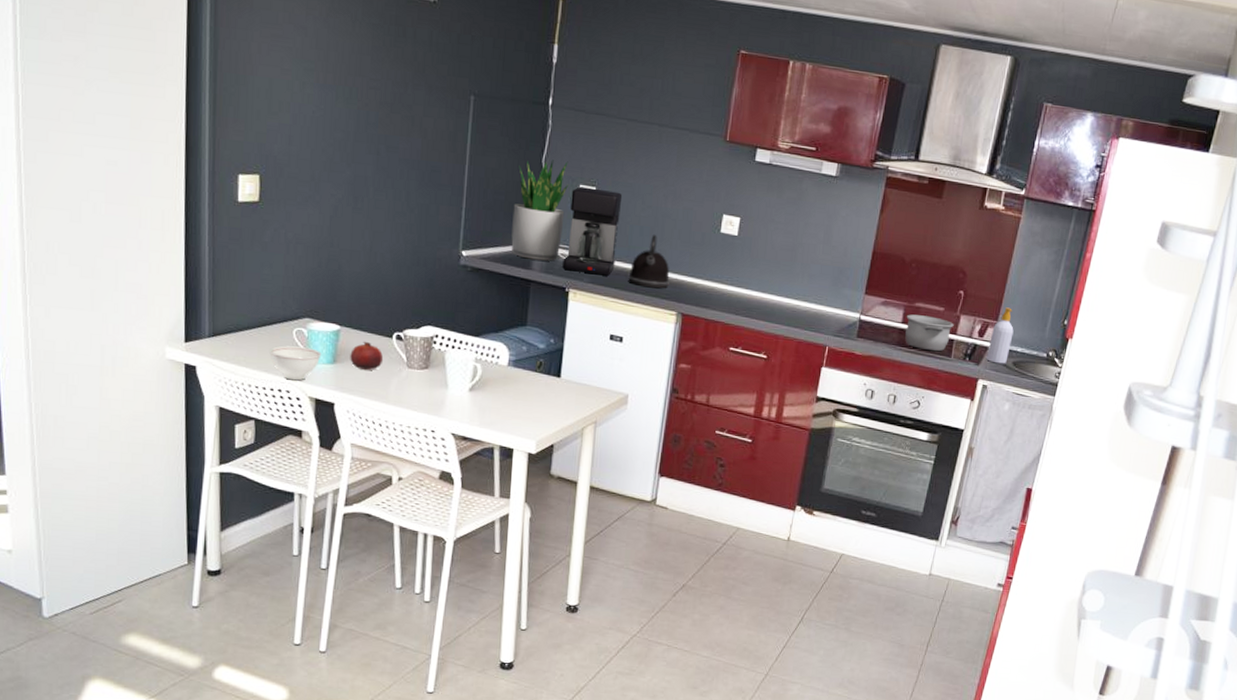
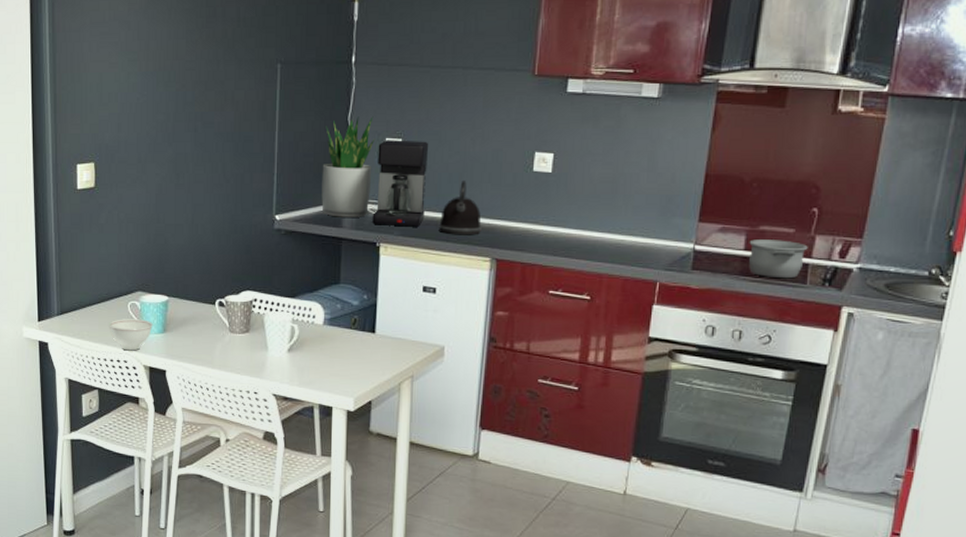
fruit: present [350,341,384,371] -> none [178,309,208,338]
soap bottle: present [986,307,1014,364] -> none [851,222,884,287]

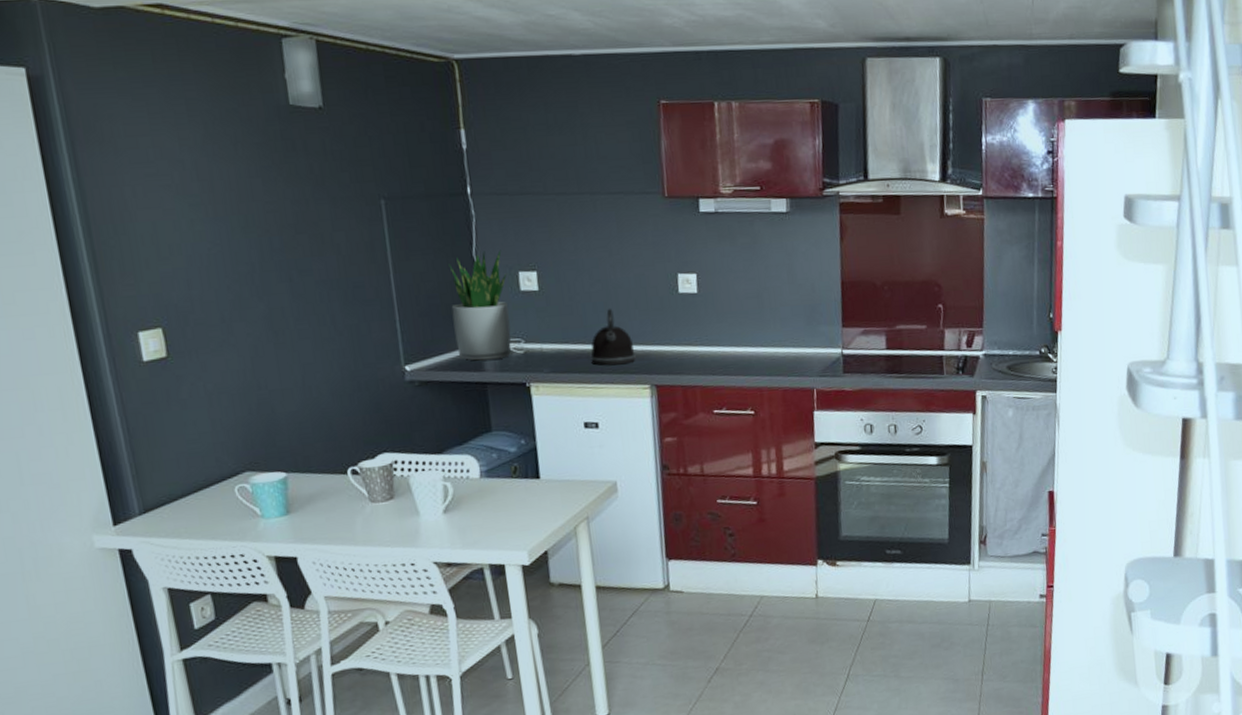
bowl: present [109,319,153,351] -> none [212,503,272,543]
coffee maker: present [372,140,429,227] -> none [511,271,574,365]
cooking pot: present [749,239,808,279] -> none [889,336,940,373]

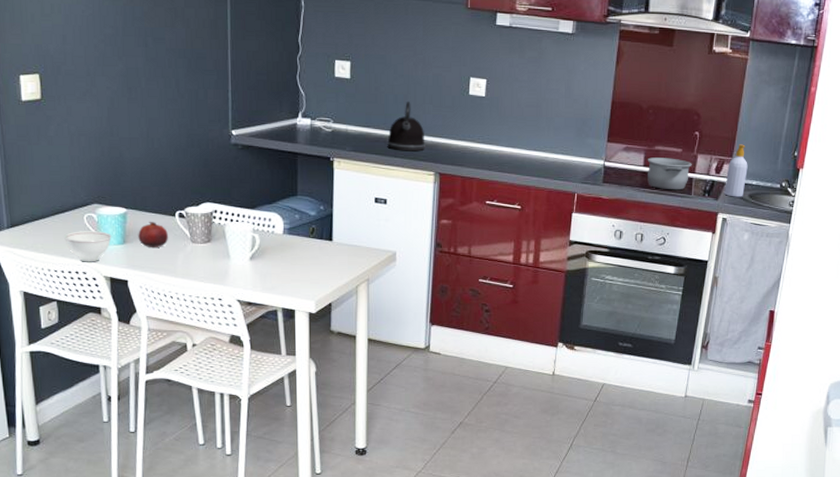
bowl: none [212,503,272,543] -> present [64,231,112,262]
fruit: none [303,483,343,515] -> present [138,221,169,249]
planter: present [448,249,512,361] -> none [276,38,326,134]
cooking pot: none [889,336,940,373] -> present [647,157,692,191]
soap bottle: none [979,312,1002,372] -> present [724,144,748,197]

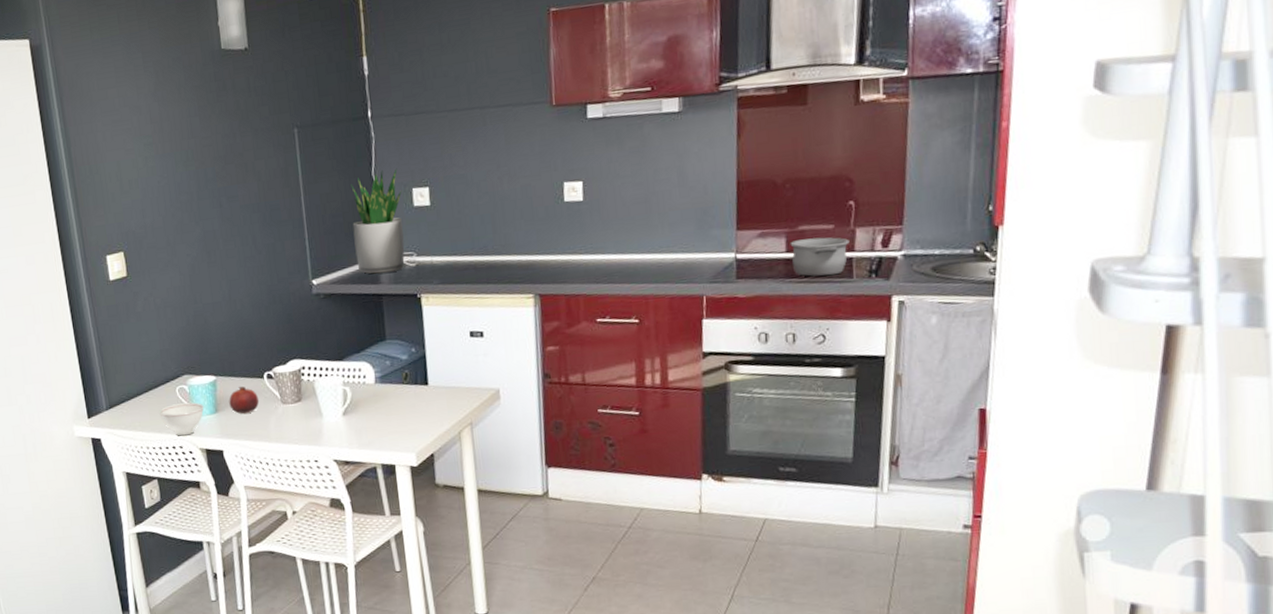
planter: none [276,38,326,134] -> present [350,168,405,274]
kettle: present [387,101,425,152] -> none [477,219,521,276]
soap bottle: present [724,144,748,197] -> none [897,207,926,274]

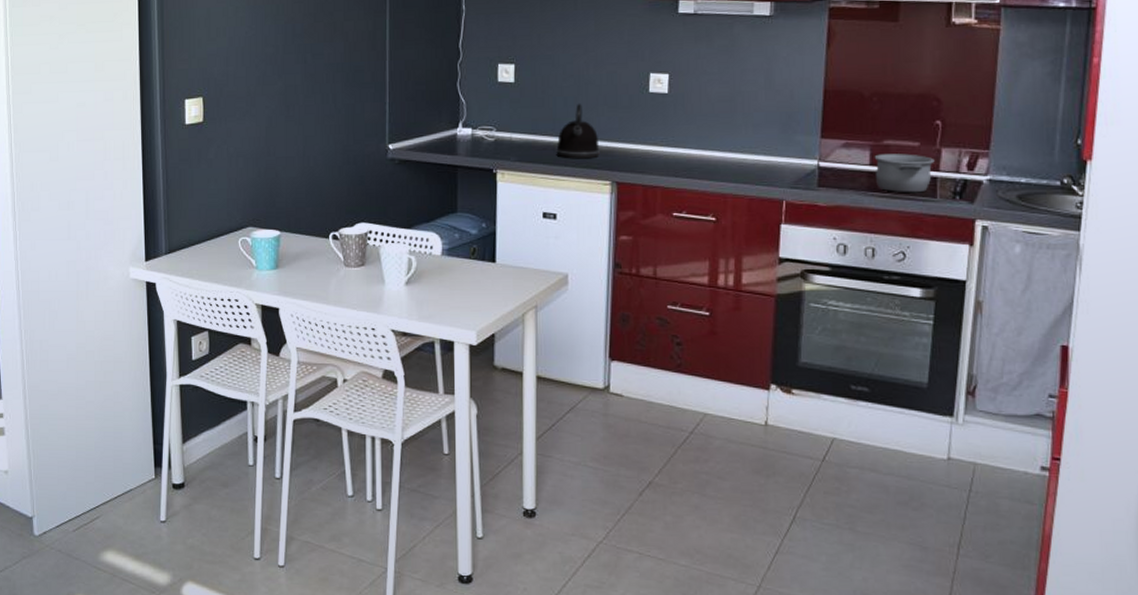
bowl: present [159,402,204,436] -> none [219,256,265,289]
fruit: present [229,386,260,415] -> none [291,244,322,273]
planter: present [350,168,405,274] -> none [435,42,488,145]
kettle: none [477,219,521,276] -> present [556,103,600,159]

